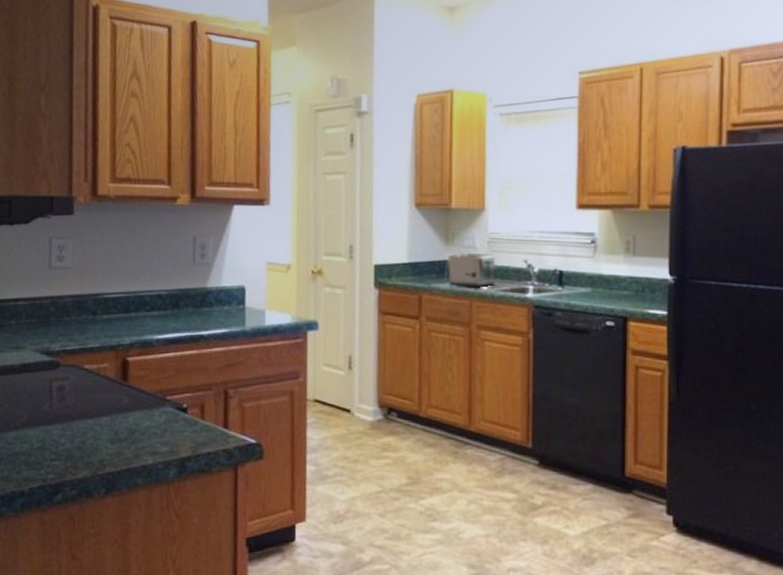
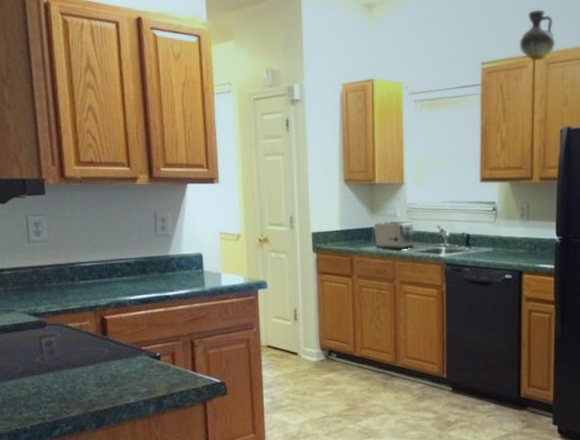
ceramic jug: none [624,13,668,71] -> present [519,9,556,61]

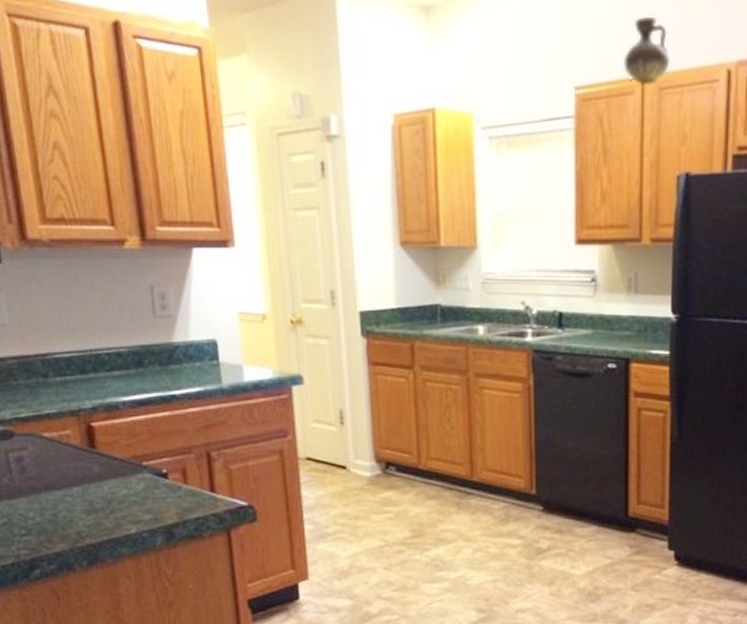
toaster: present [374,220,414,250] -> none [440,295,492,333]

